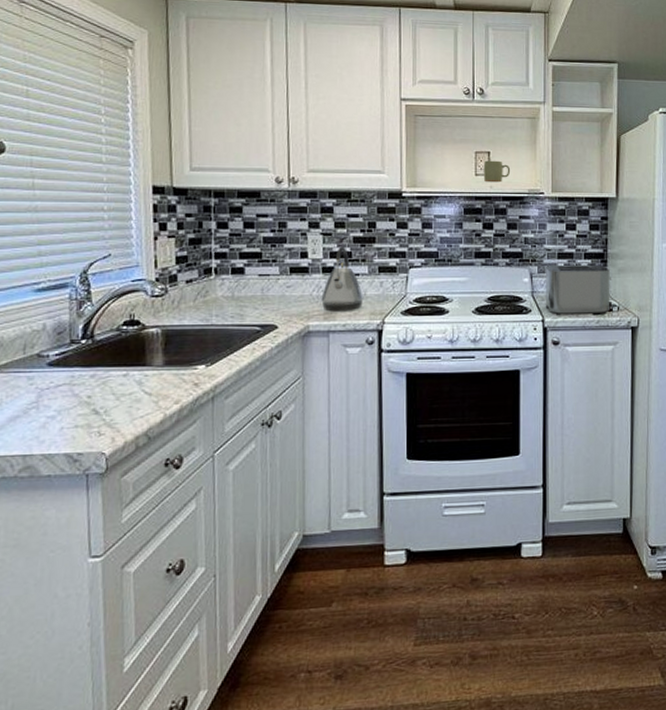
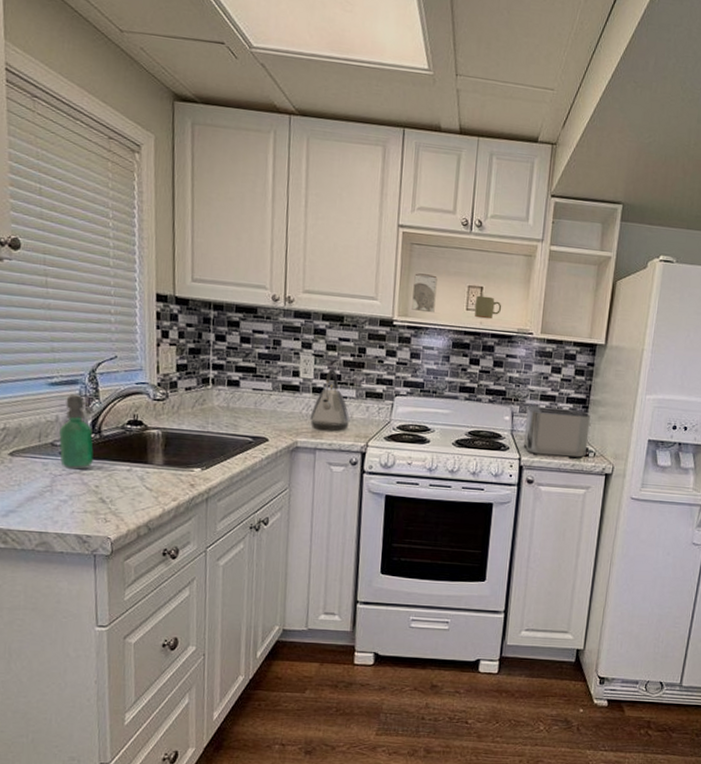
soap dispenser: none [46,299,86,381] -> present [59,395,94,470]
jar: none [420,144,444,182] -> present [412,273,437,313]

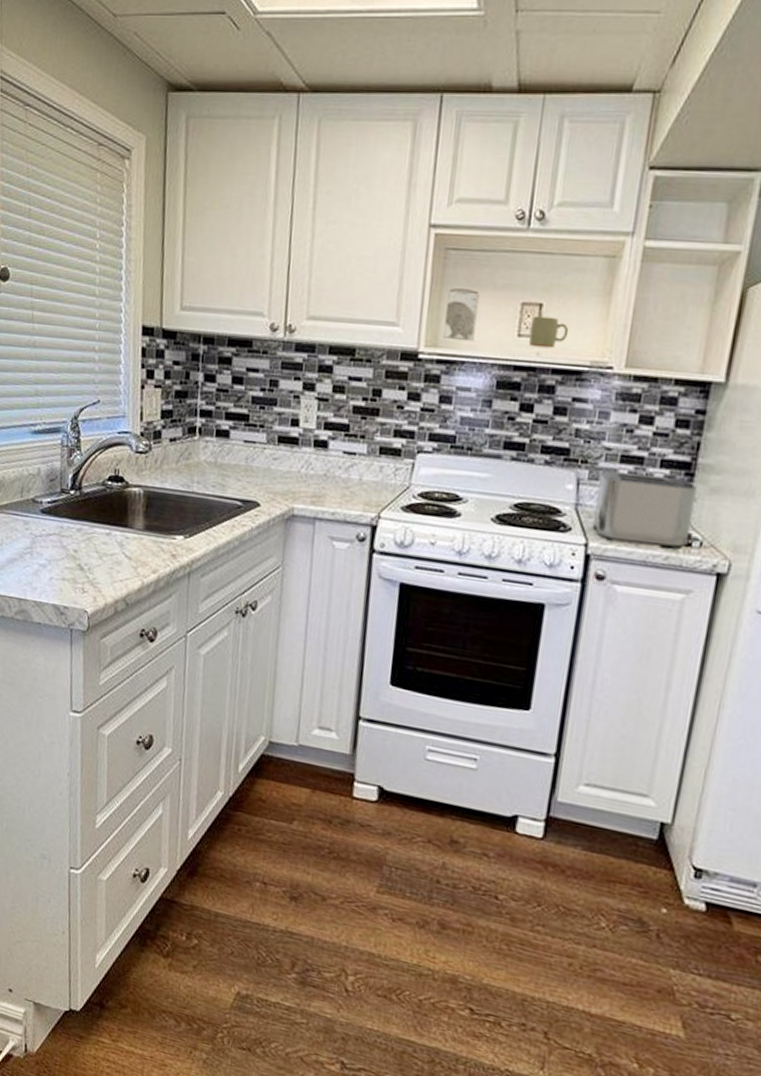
soap dispenser: present [59,395,94,470] -> none [40,444,74,531]
kettle: present [308,368,351,433] -> none [308,416,360,499]

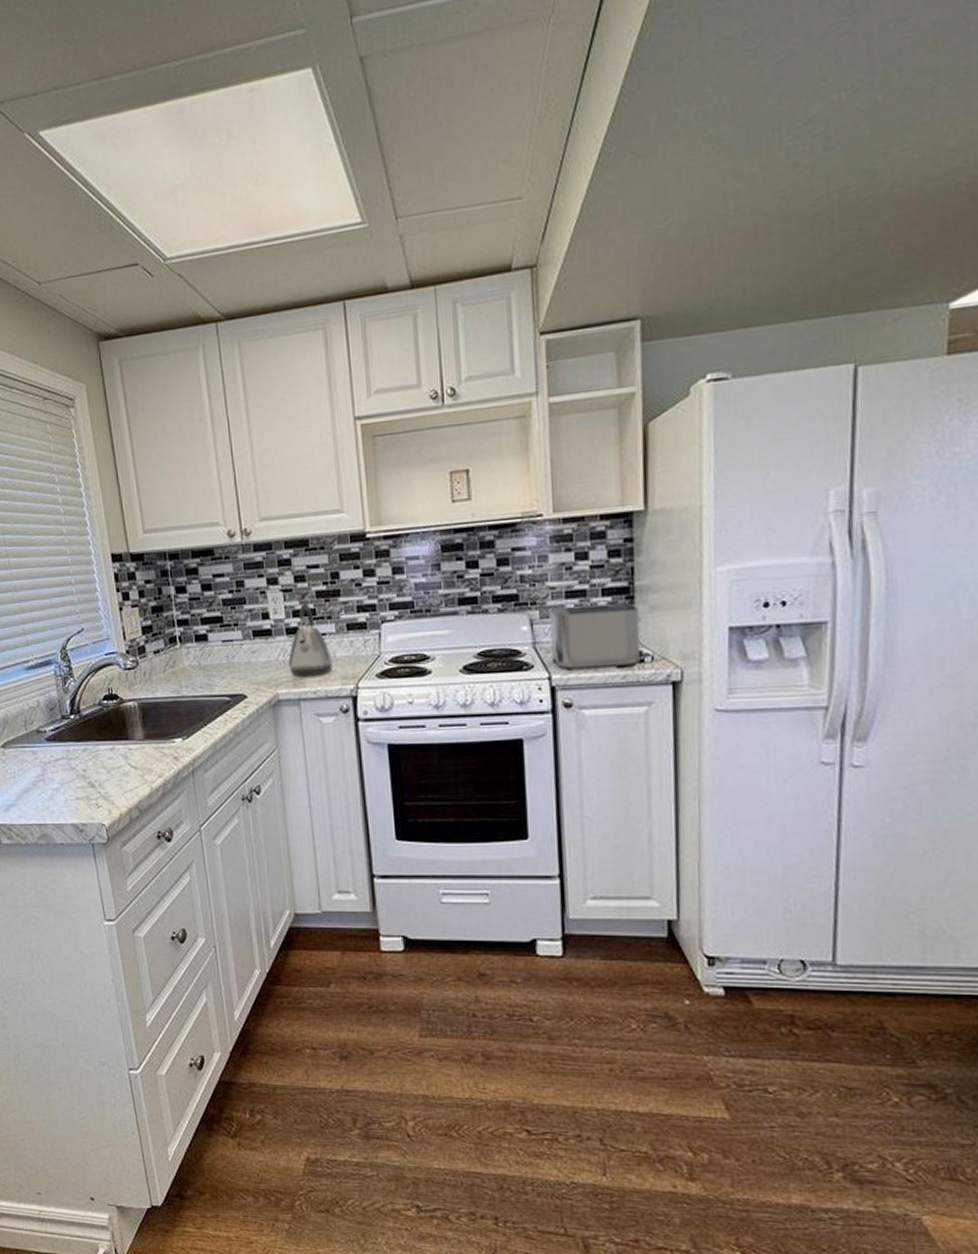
kettle: none [308,416,360,499] -> present [287,603,334,679]
jar: present [443,288,479,342] -> none [382,468,413,516]
mug: present [528,315,569,349] -> none [461,479,497,510]

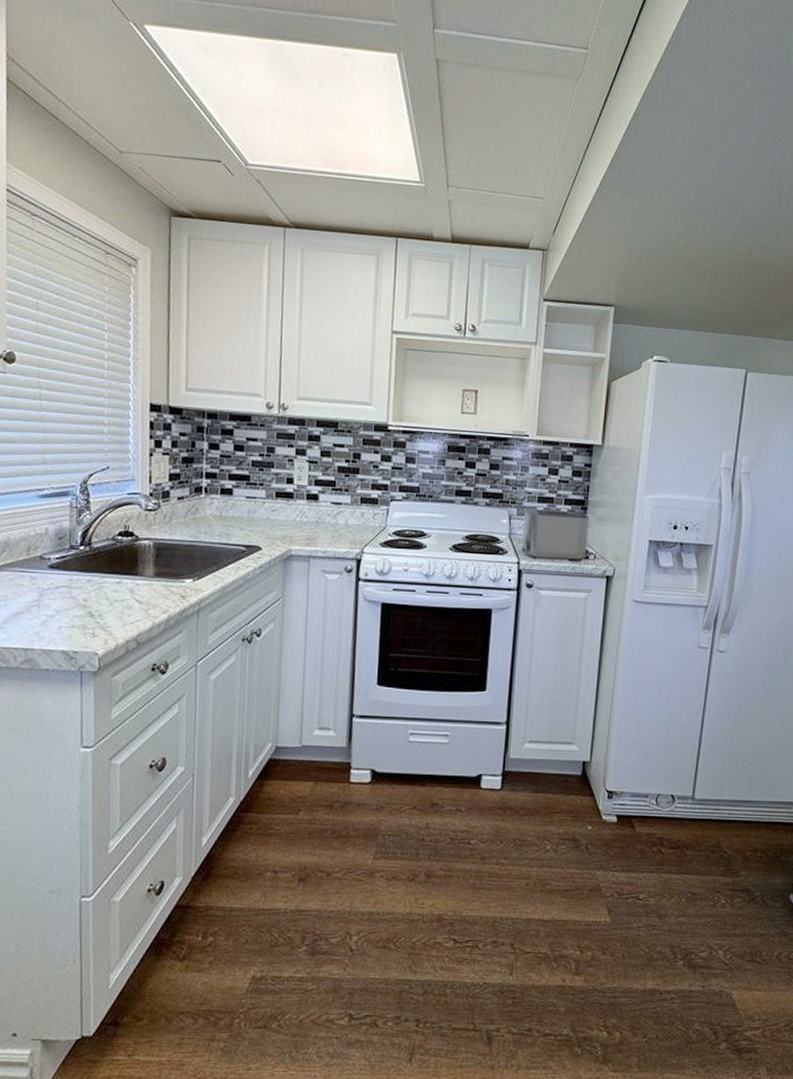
kettle: present [287,603,334,679] -> none [303,475,346,540]

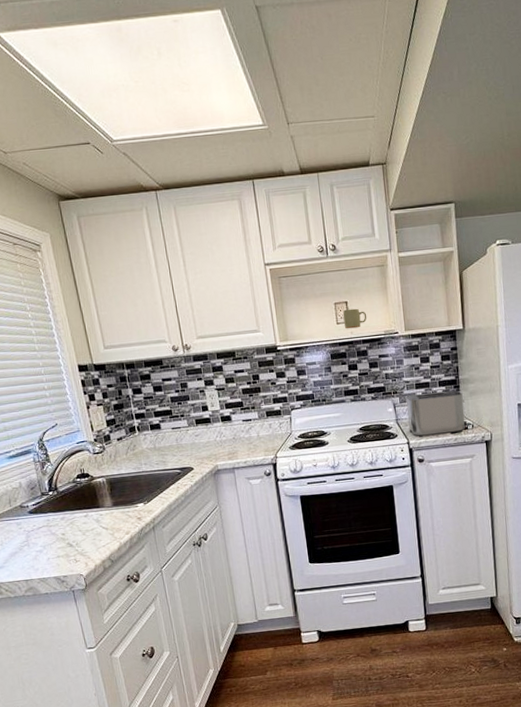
mug: none [469,399,497,422] -> present [342,308,367,329]

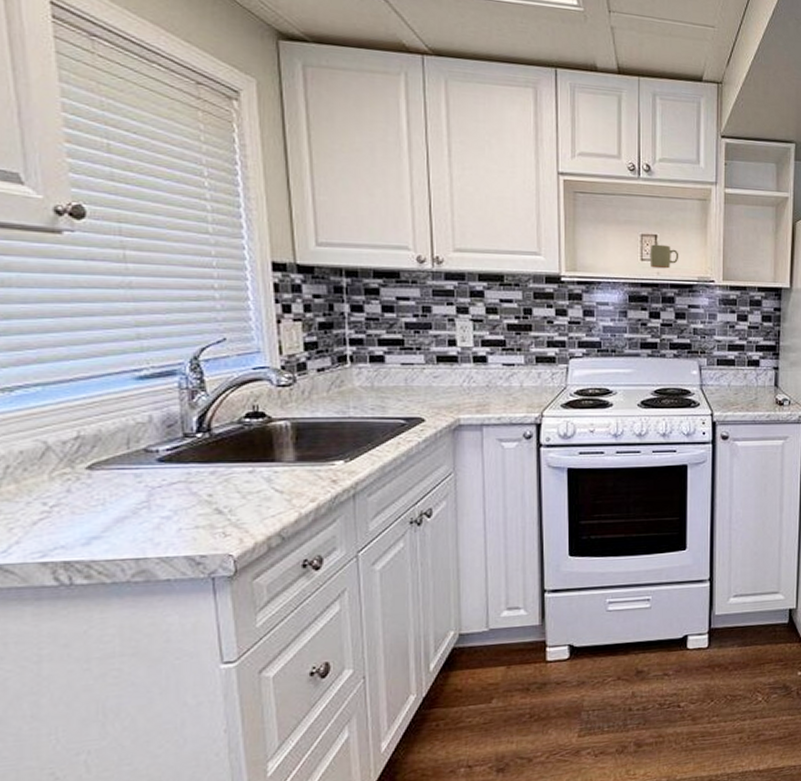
toaster: present [405,390,468,438] -> none [714,357,784,410]

